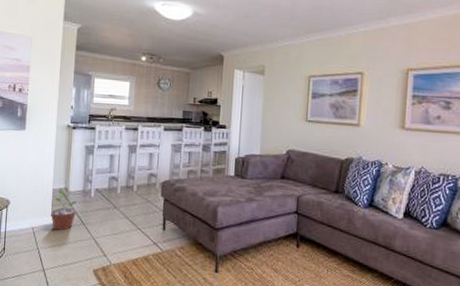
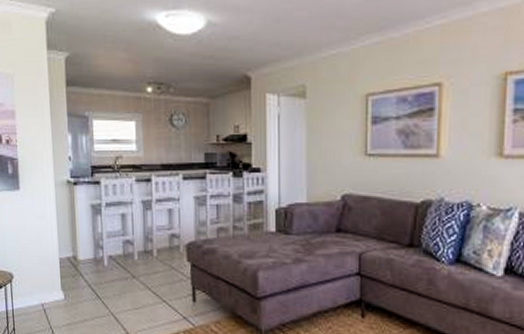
potted plant: present [51,190,78,230] -> none [61,259,90,306]

